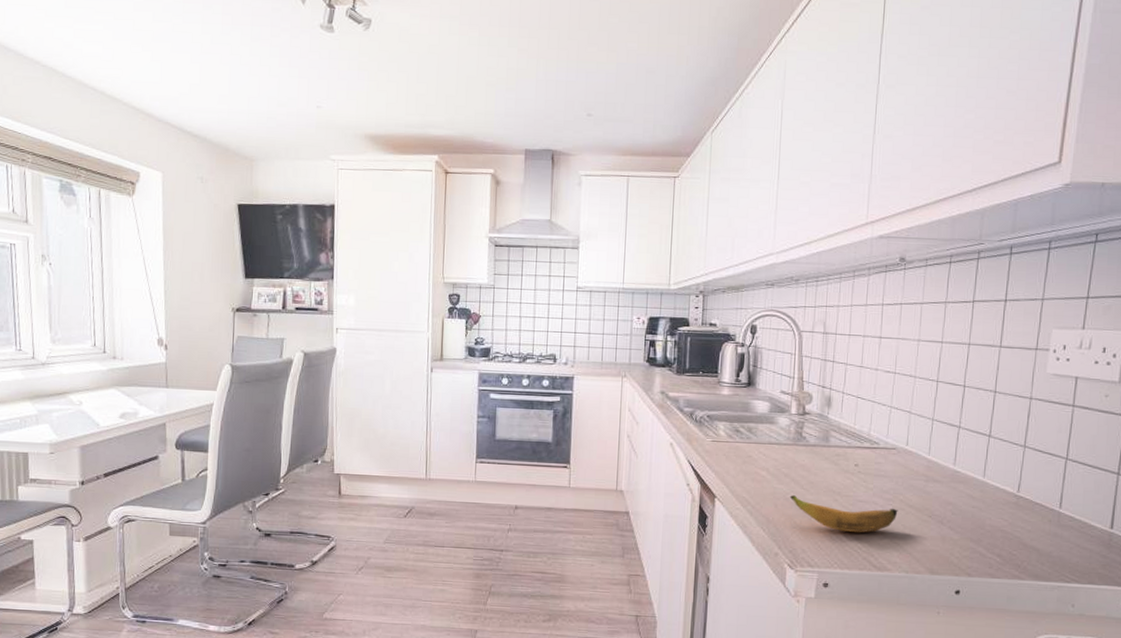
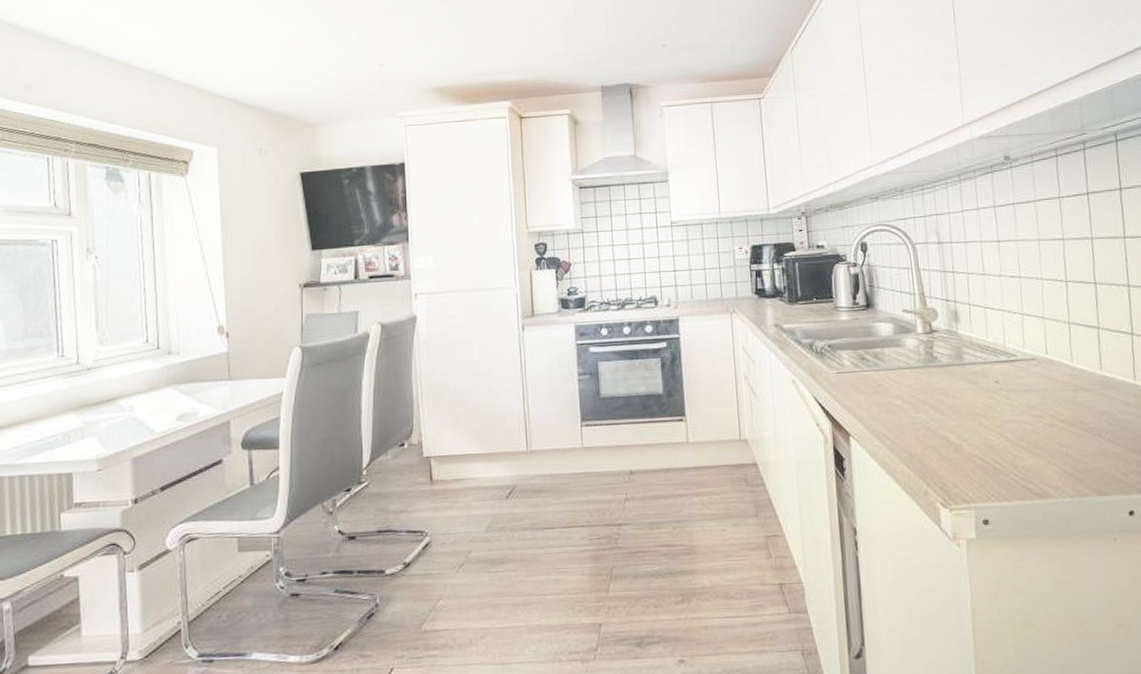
banana: present [789,495,898,533] -> none [930,423,1051,459]

